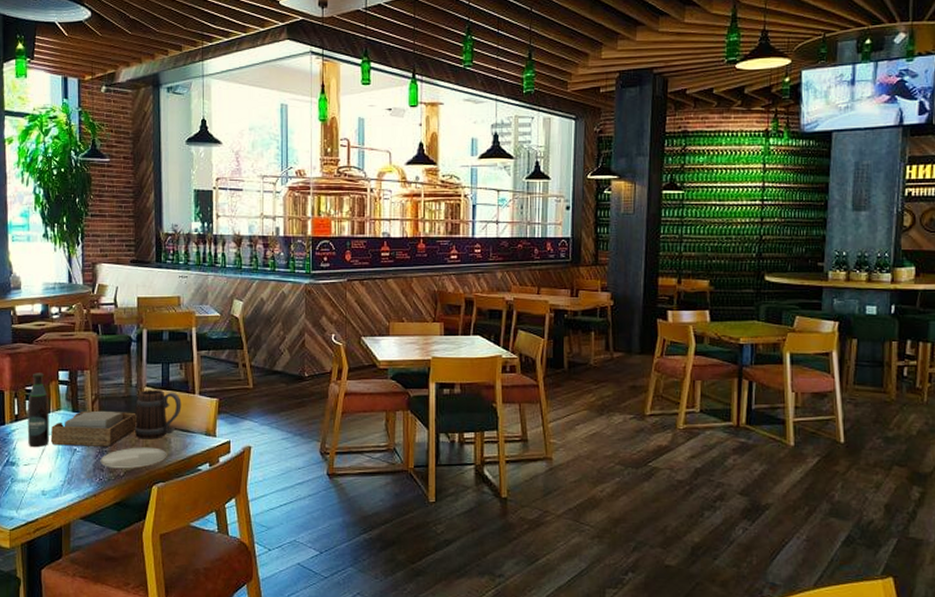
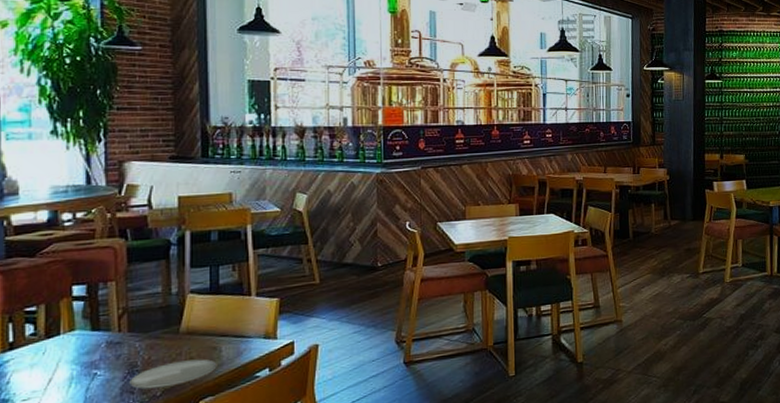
bottle: present [27,373,50,447] -> none [27,290,60,378]
napkin holder: present [50,410,137,447] -> none [60,323,178,372]
beer mug: present [135,389,182,439] -> none [176,294,235,352]

